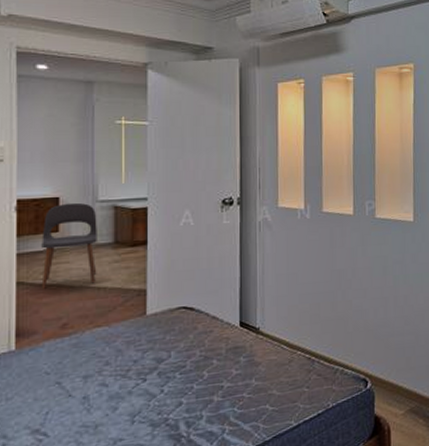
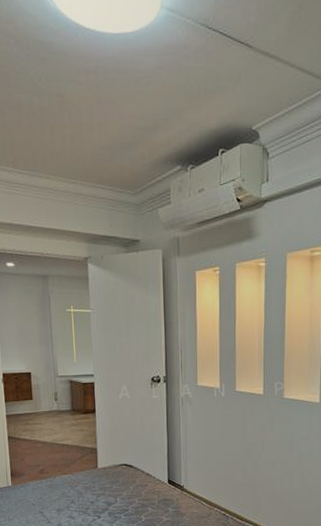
chair: present [41,202,97,289] -> none [21,377,61,443]

